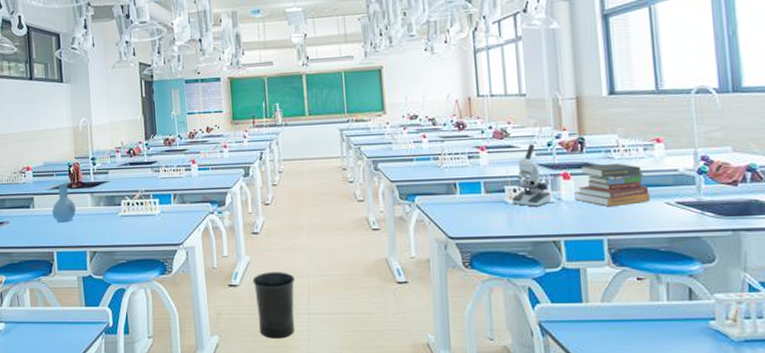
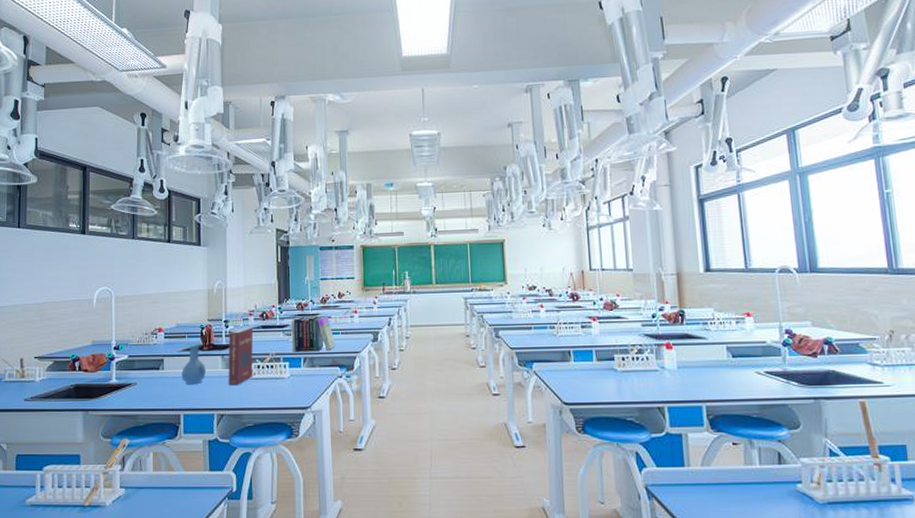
book: none [96,164,123,223] -> present [228,327,254,385]
books: none [158,151,205,189] -> present [291,316,335,352]
waste bin: present [252,272,295,339] -> none [377,436,418,503]
microscope: present [511,144,551,207] -> none [620,315,655,375]
books: present [574,164,651,207] -> none [676,335,744,376]

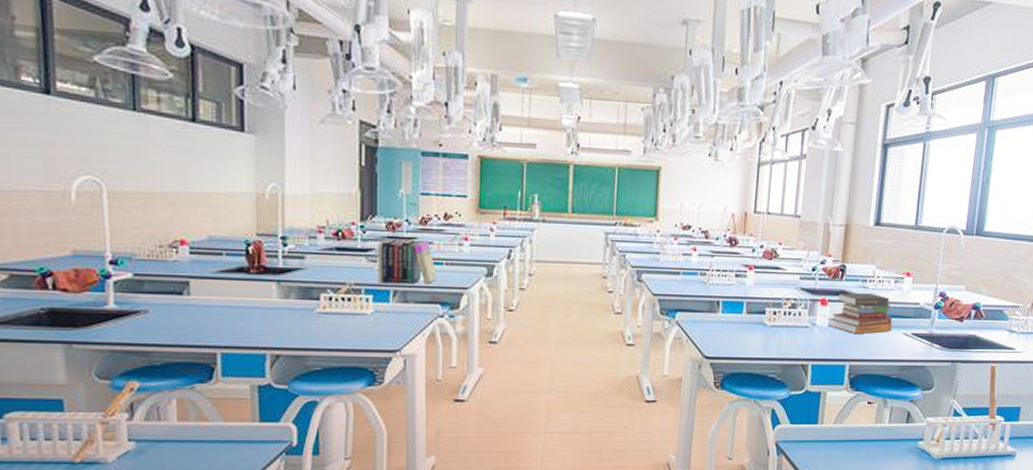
flask: present [182,345,206,385] -> none [217,266,255,317]
book: present [228,327,254,385] -> none [286,247,324,320]
books: none [676,335,744,376] -> present [828,293,893,335]

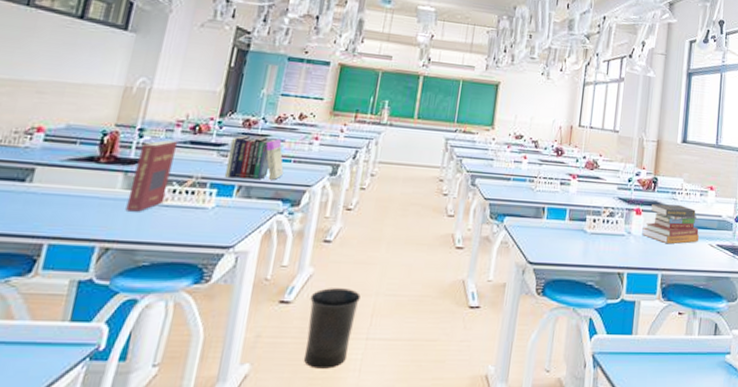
book: none [286,247,324,320] -> present [125,140,178,212]
waste bin: none [484,387,534,459] -> present [304,288,361,369]

